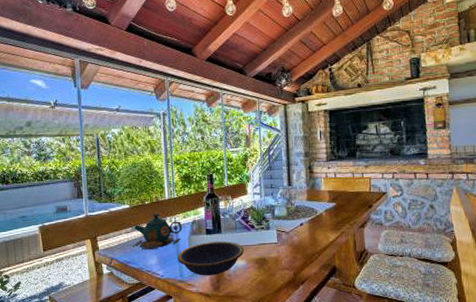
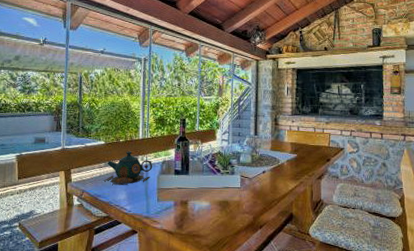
bowl: present [177,240,244,276] -> none [145,181,208,214]

